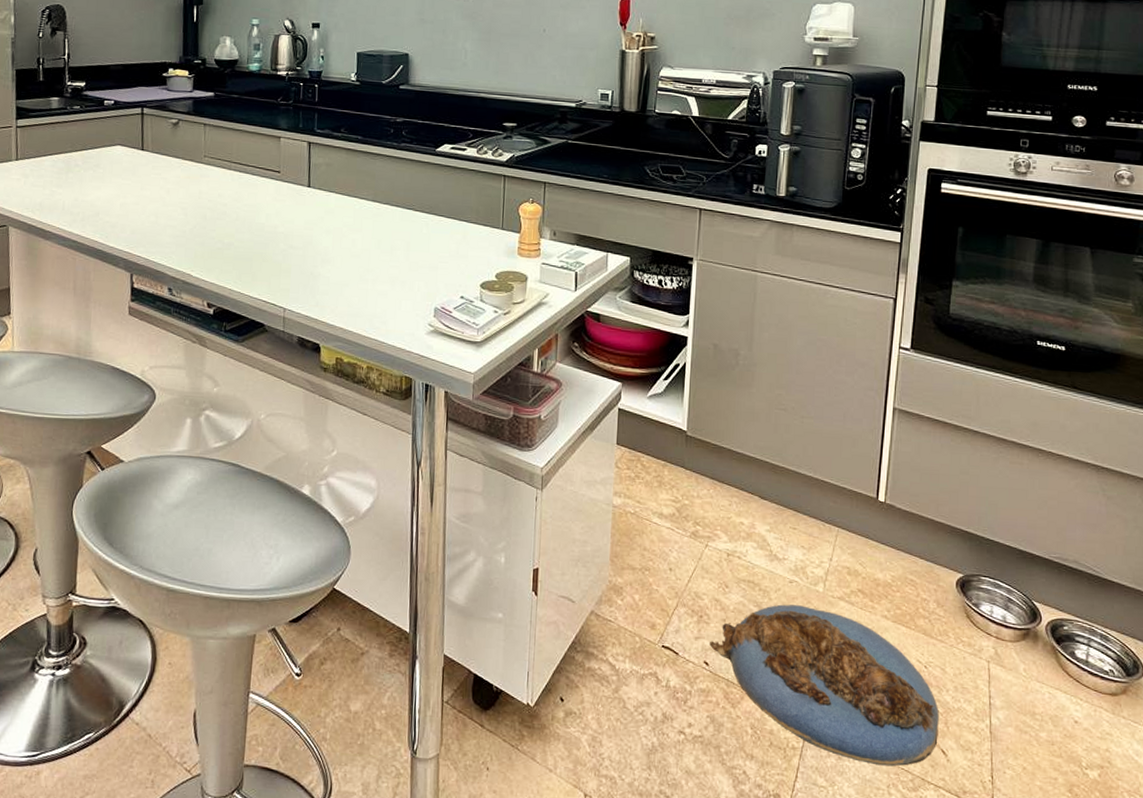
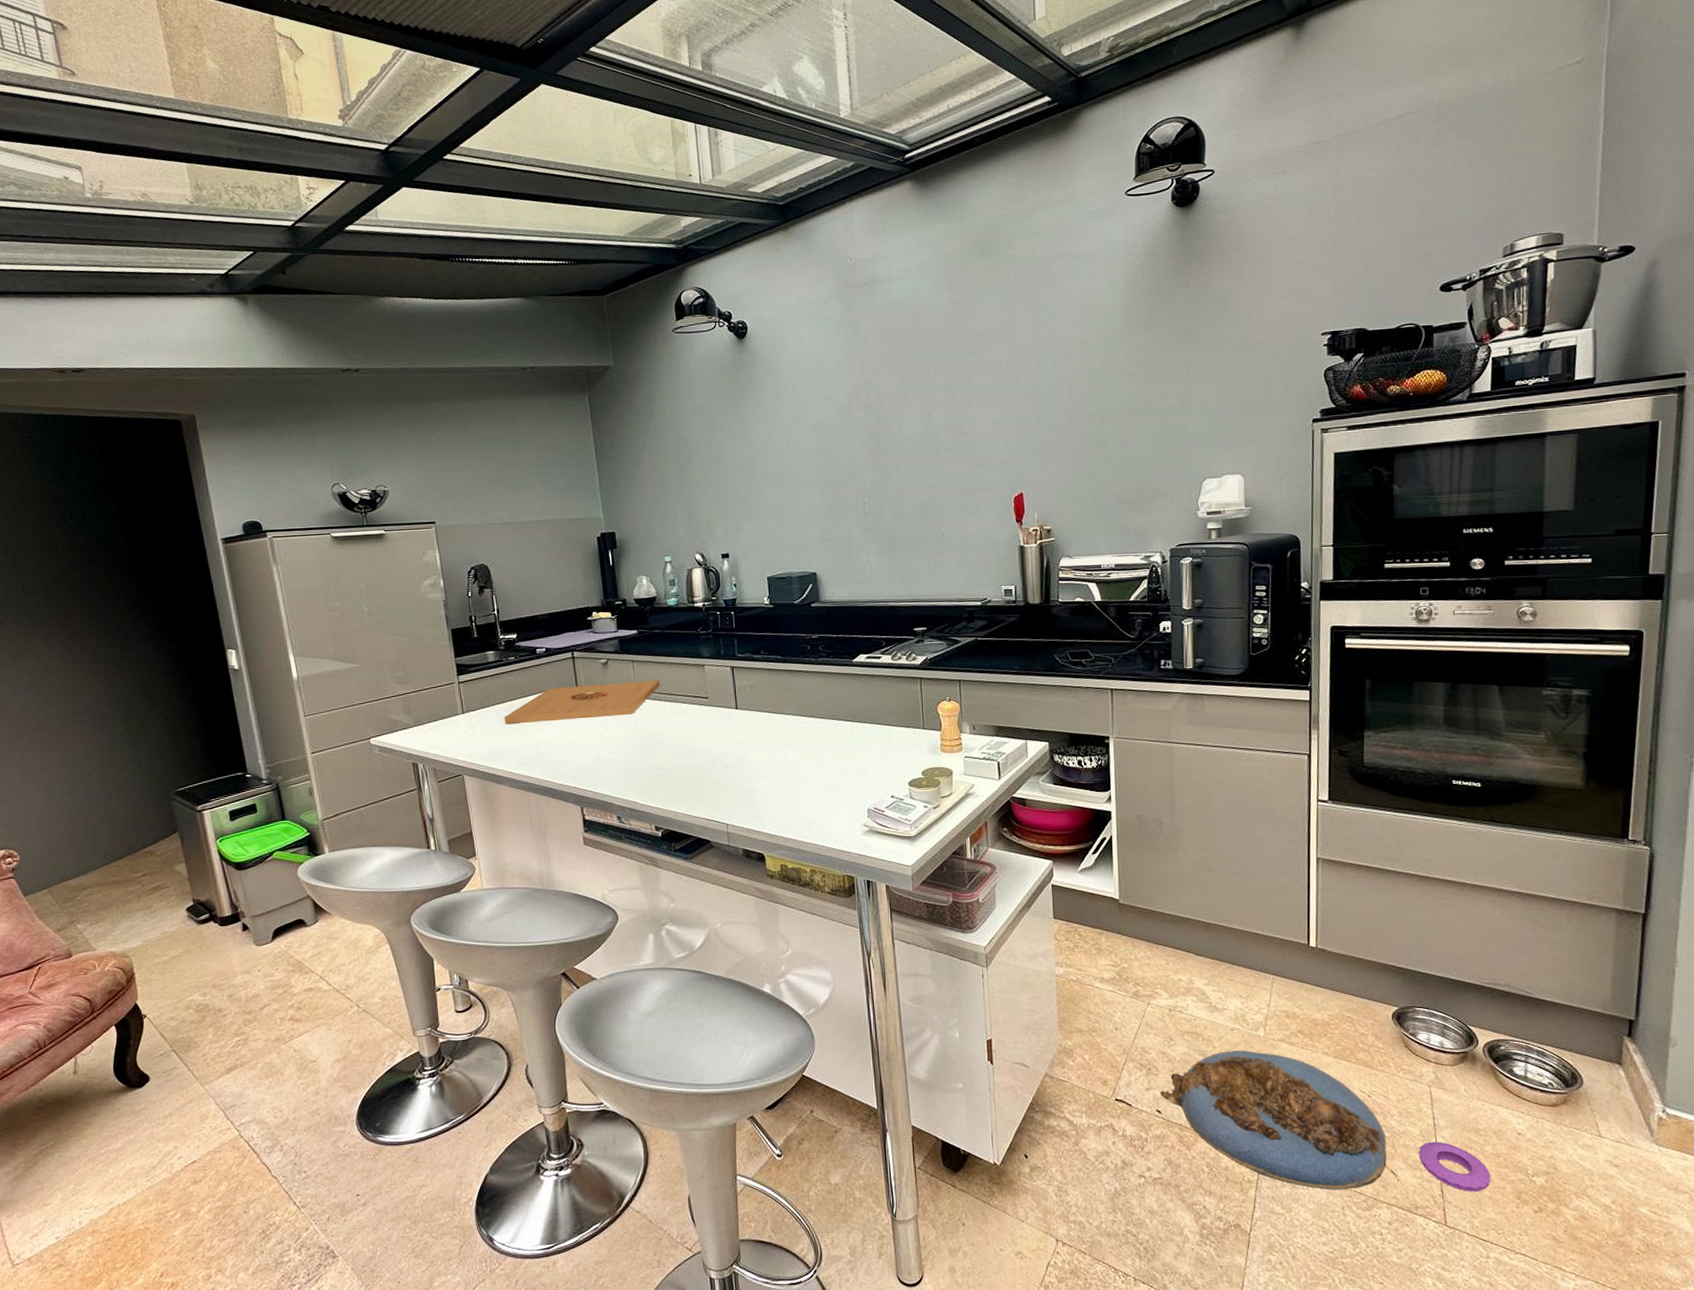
platter: none [60,143,231,181] -> present [504,680,660,724]
dog toy: none [971,722,1044,780] -> present [1418,1141,1491,1192]

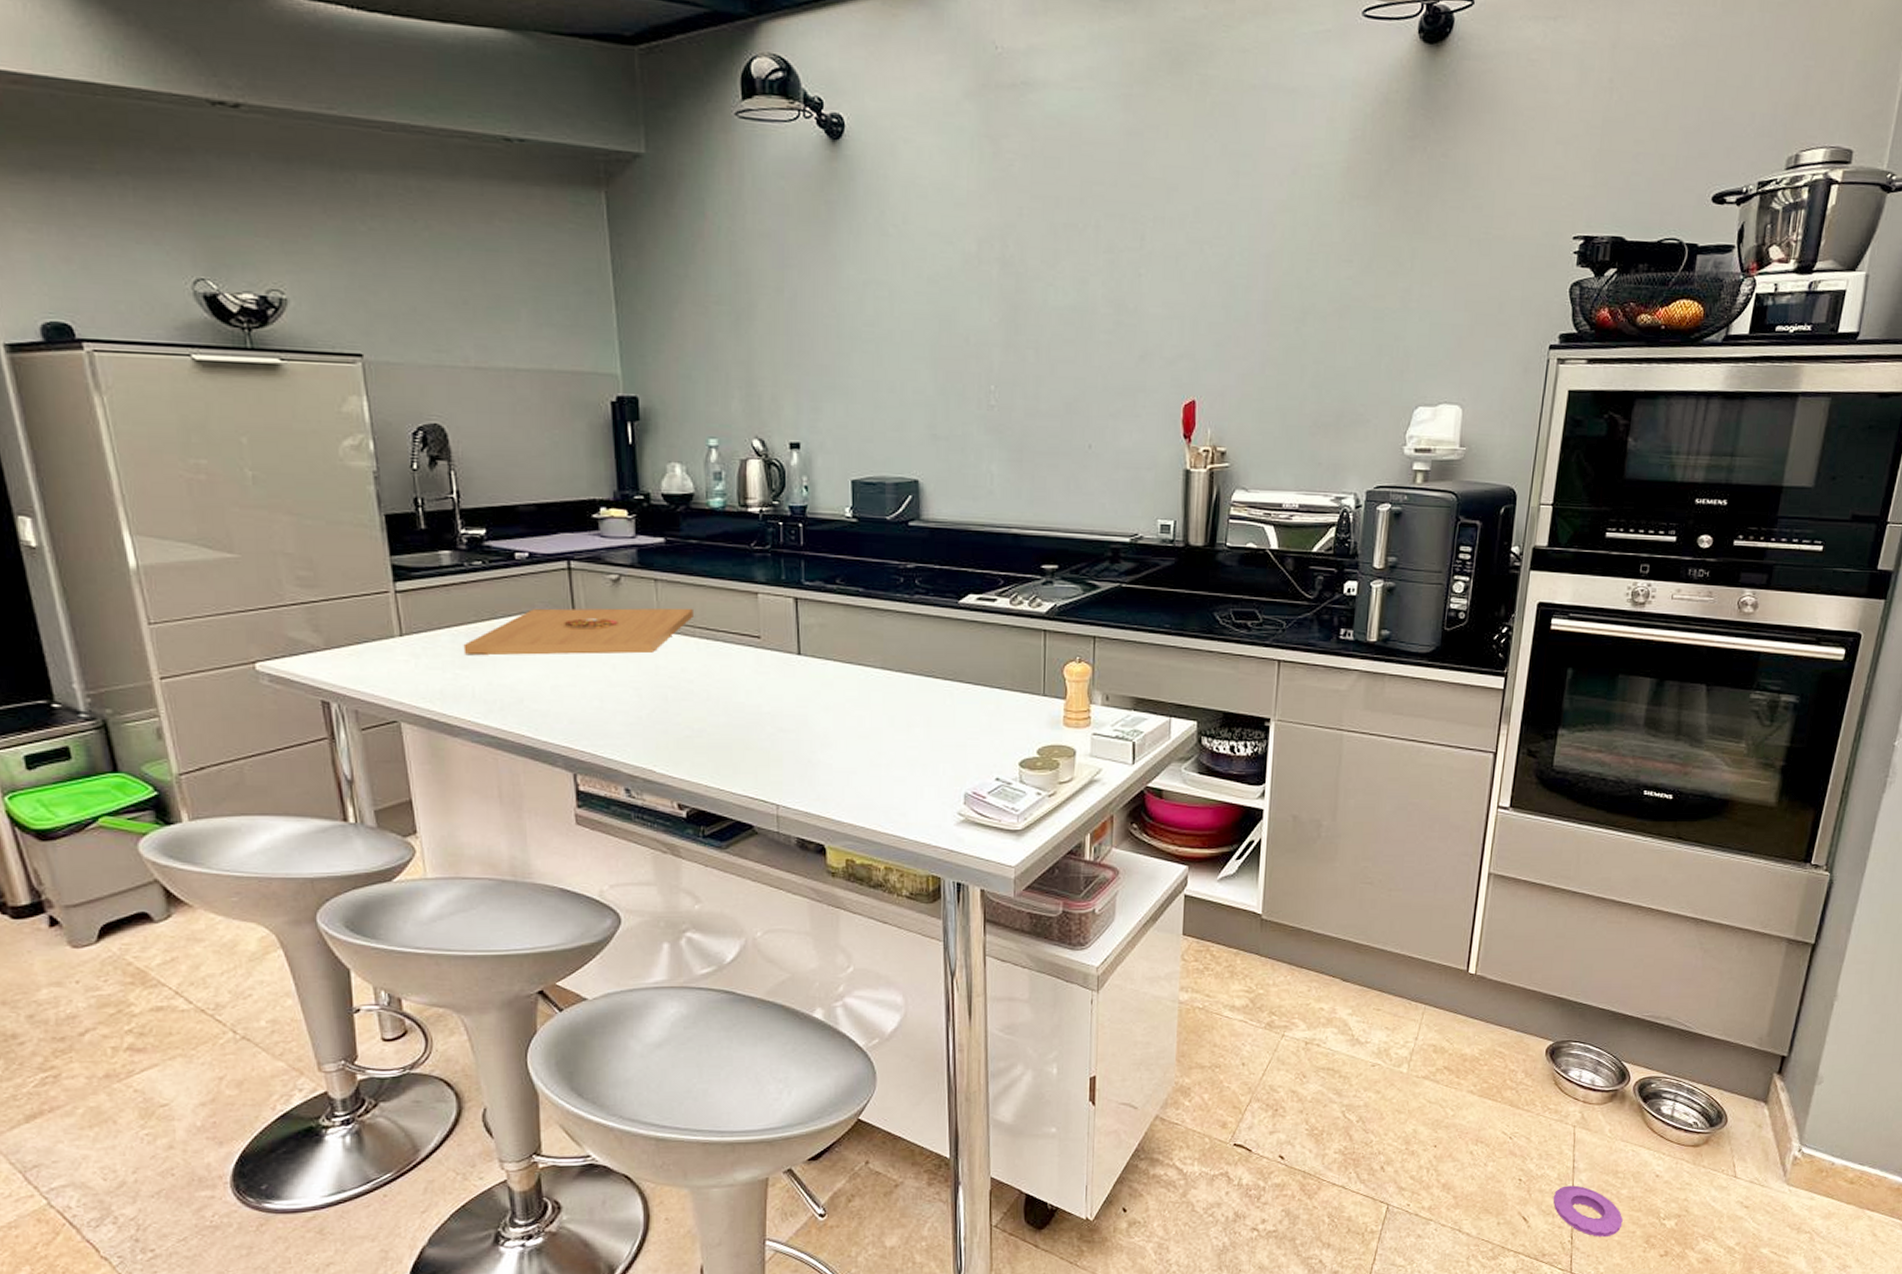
pet bed: present [1160,1050,1387,1190] -> none [1285,1088,1522,1239]

